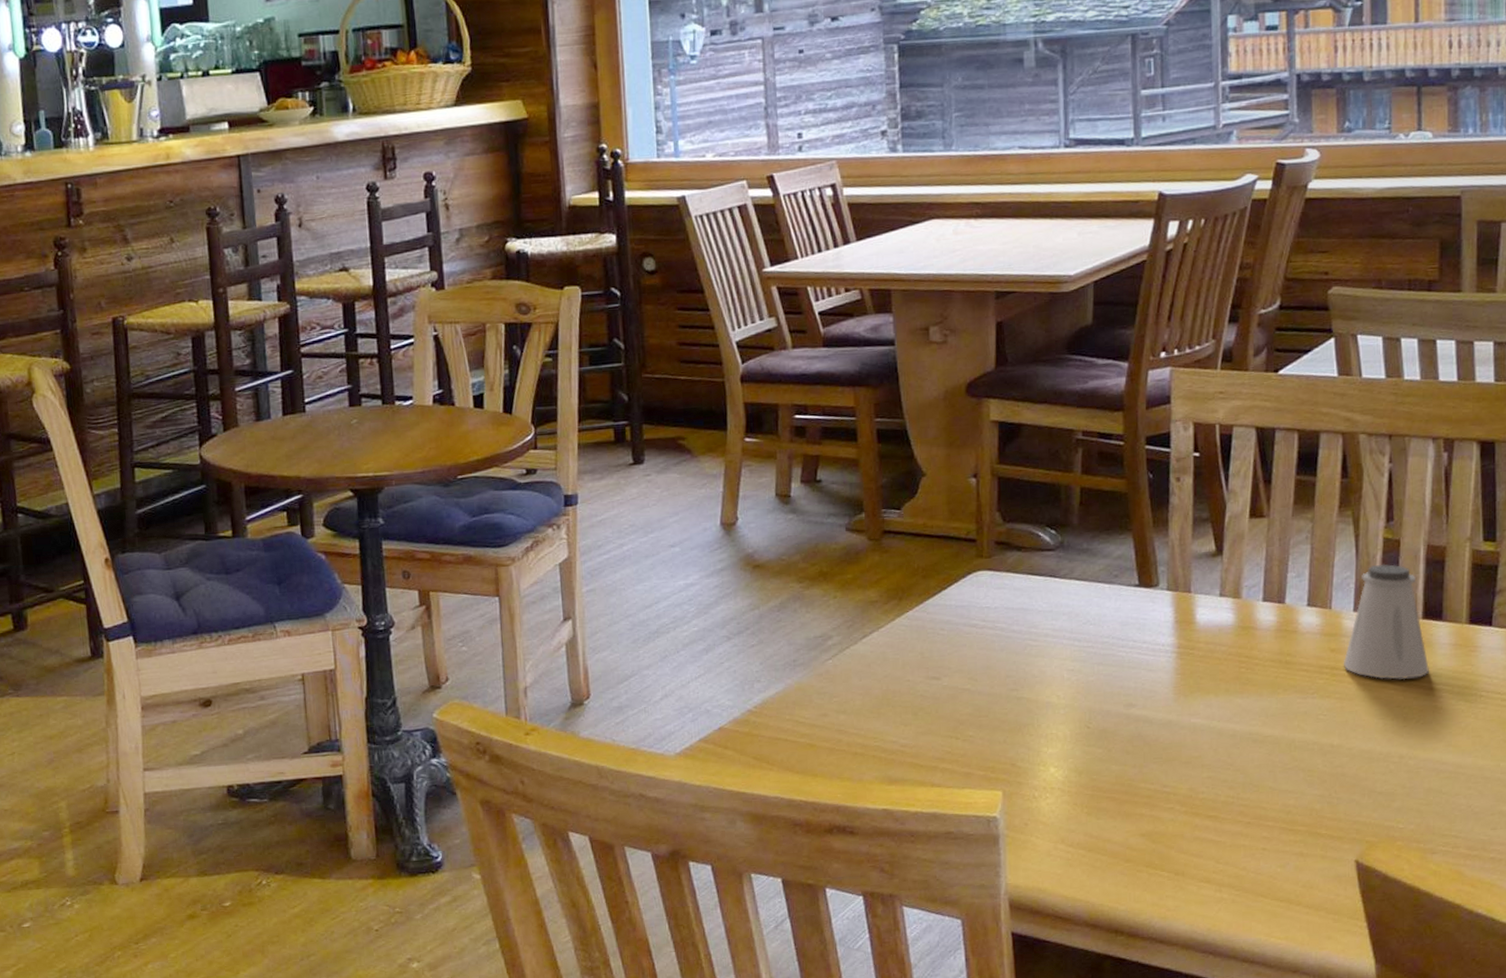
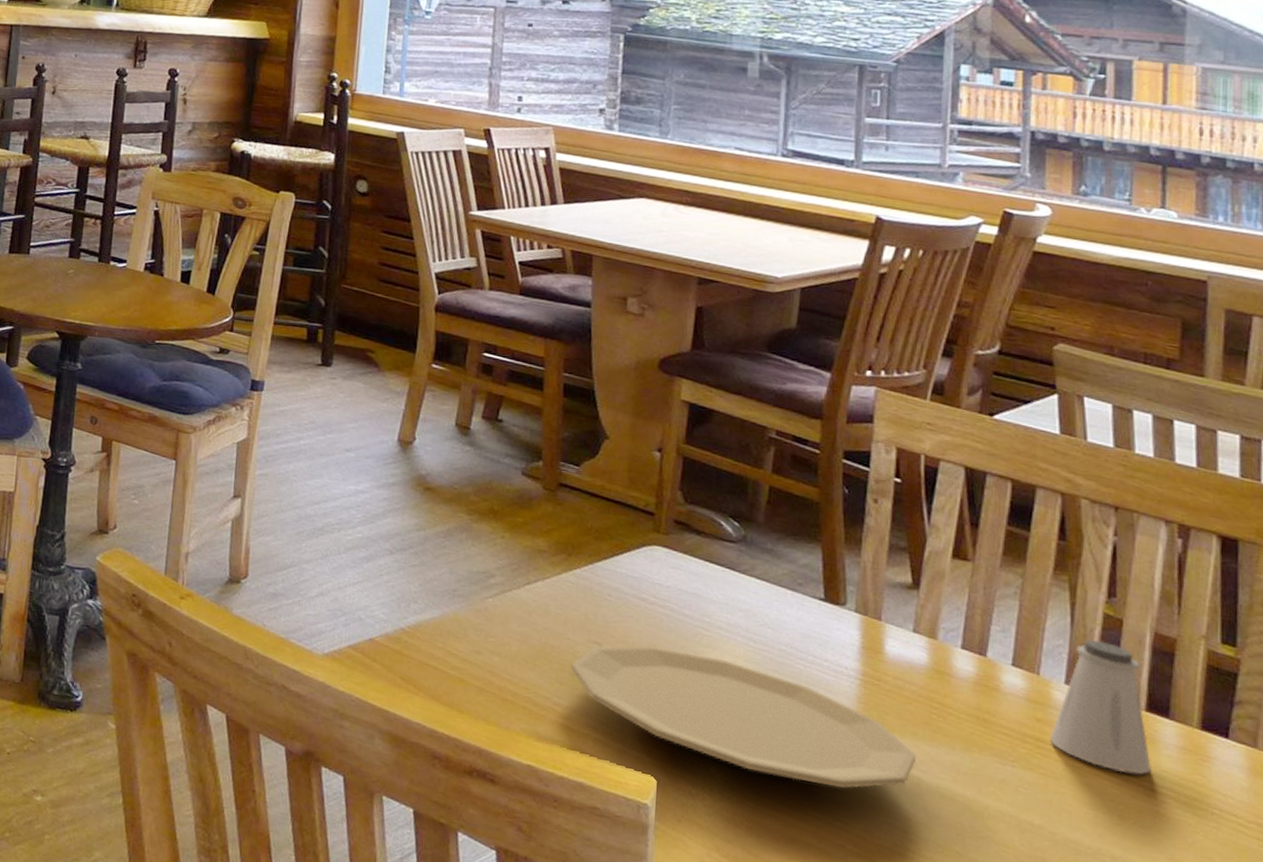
plate: none [913,665,1230,762] -> present [571,645,916,789]

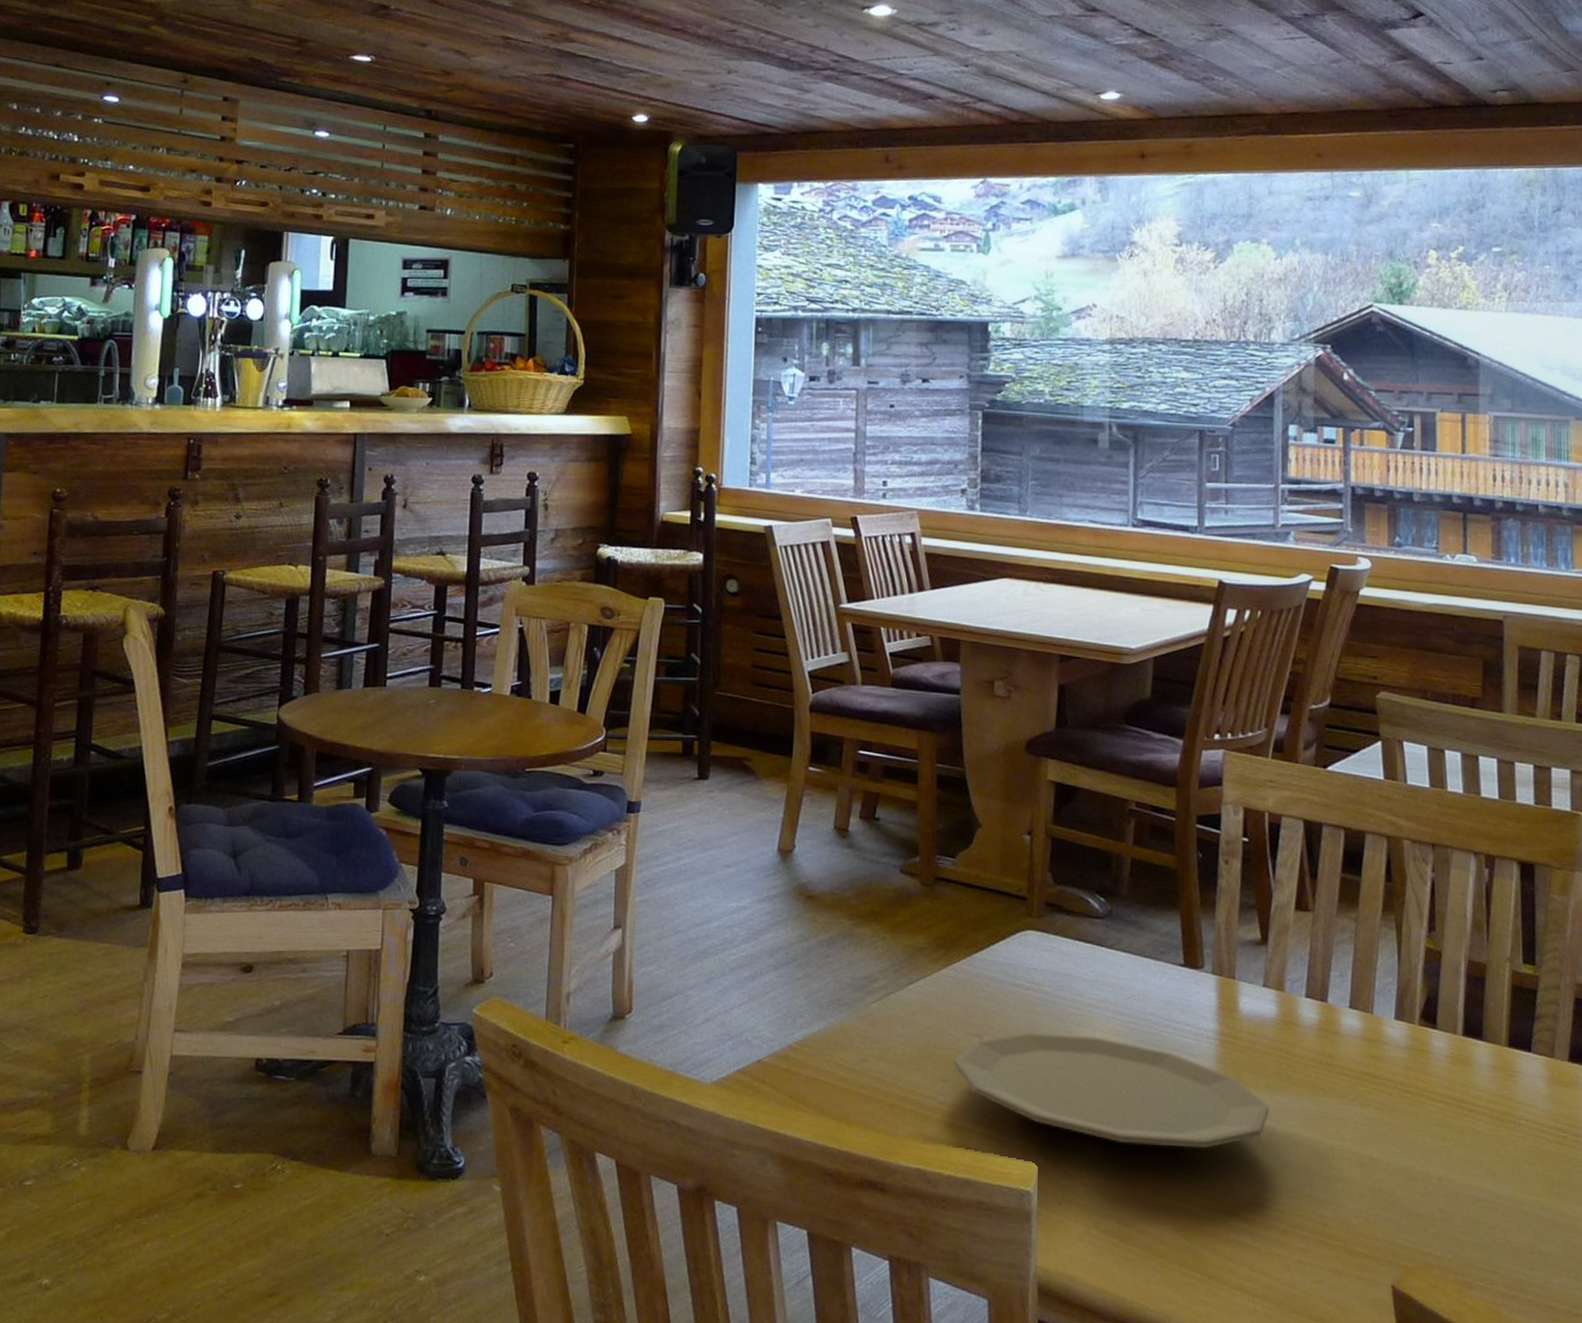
saltshaker: present [1049,639,1151,775] -> none [1383,974,1469,1098]

